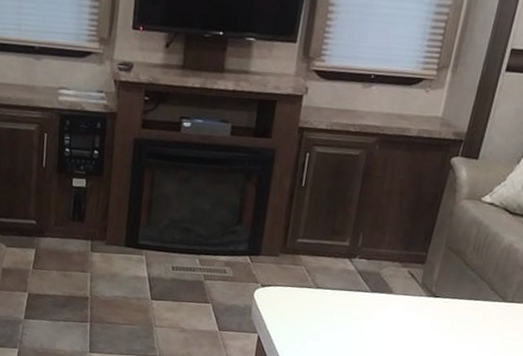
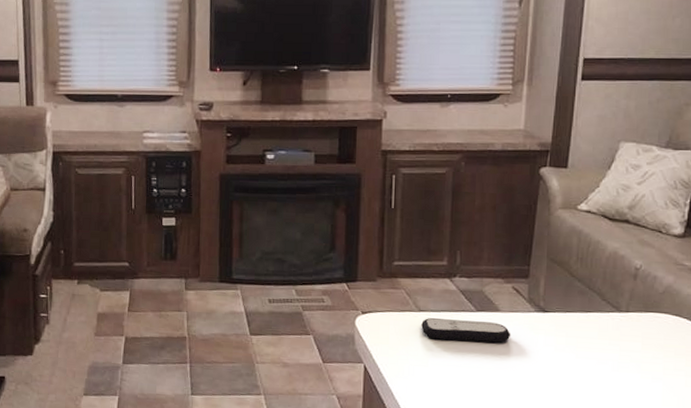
remote control: none [316,295,401,323] -> present [421,318,511,343]

